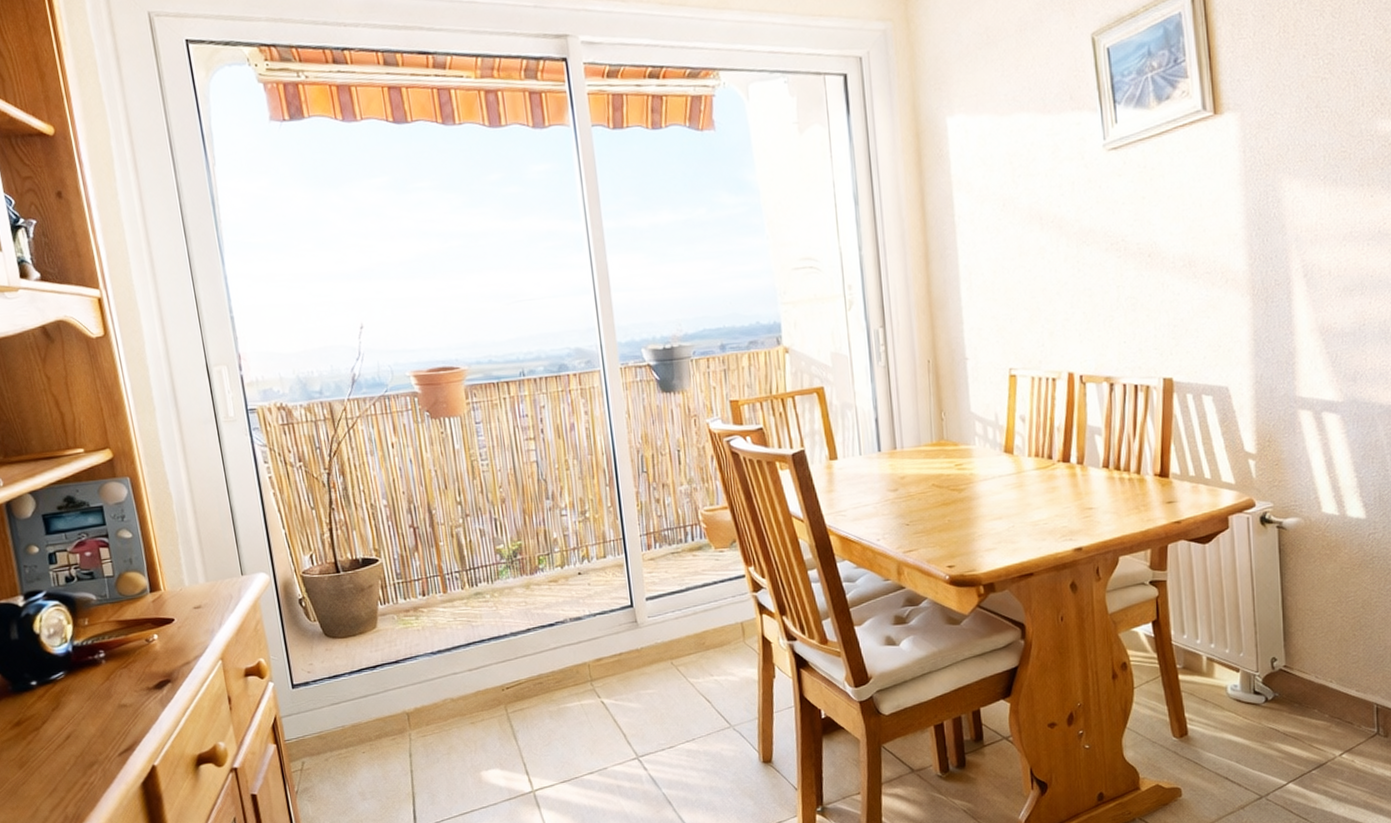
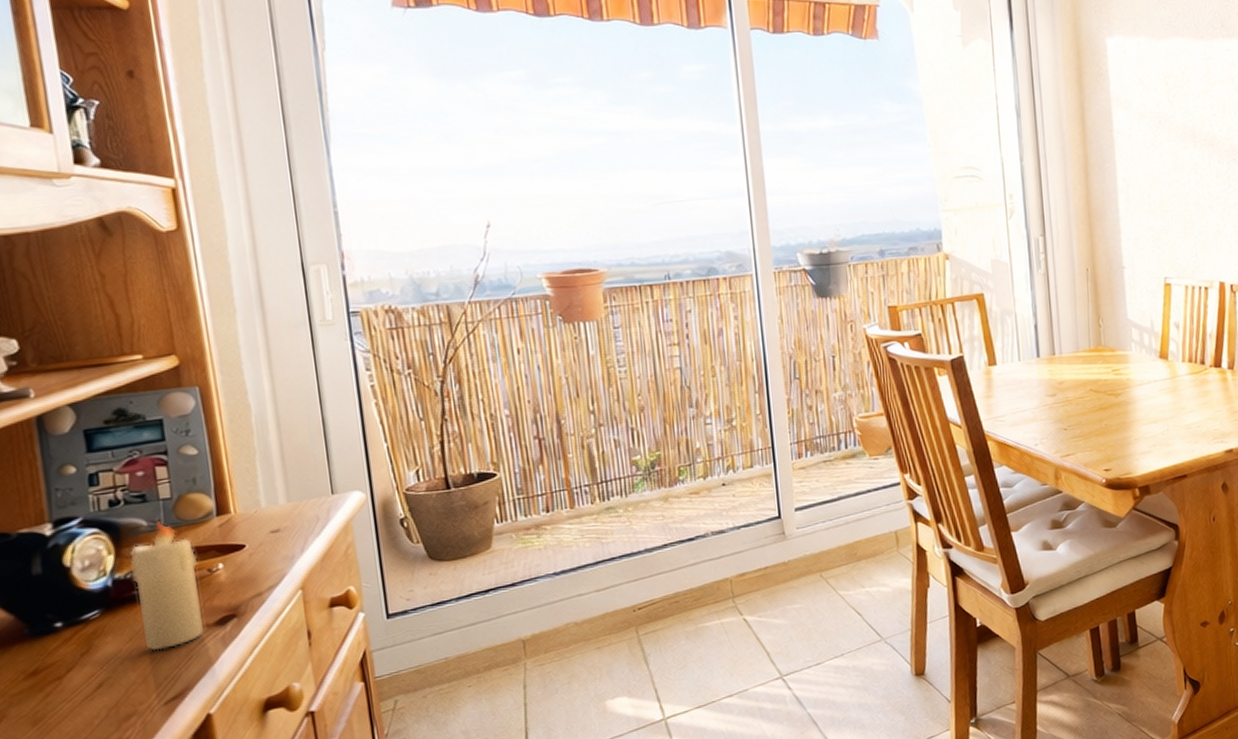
candle: none [84,596,145,709] -> present [130,521,203,651]

